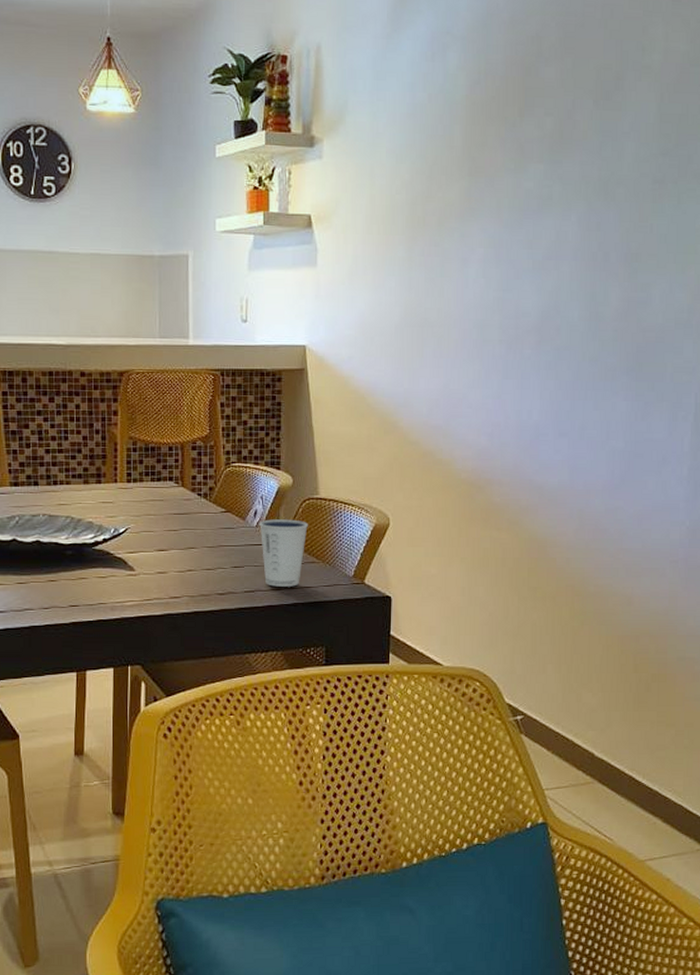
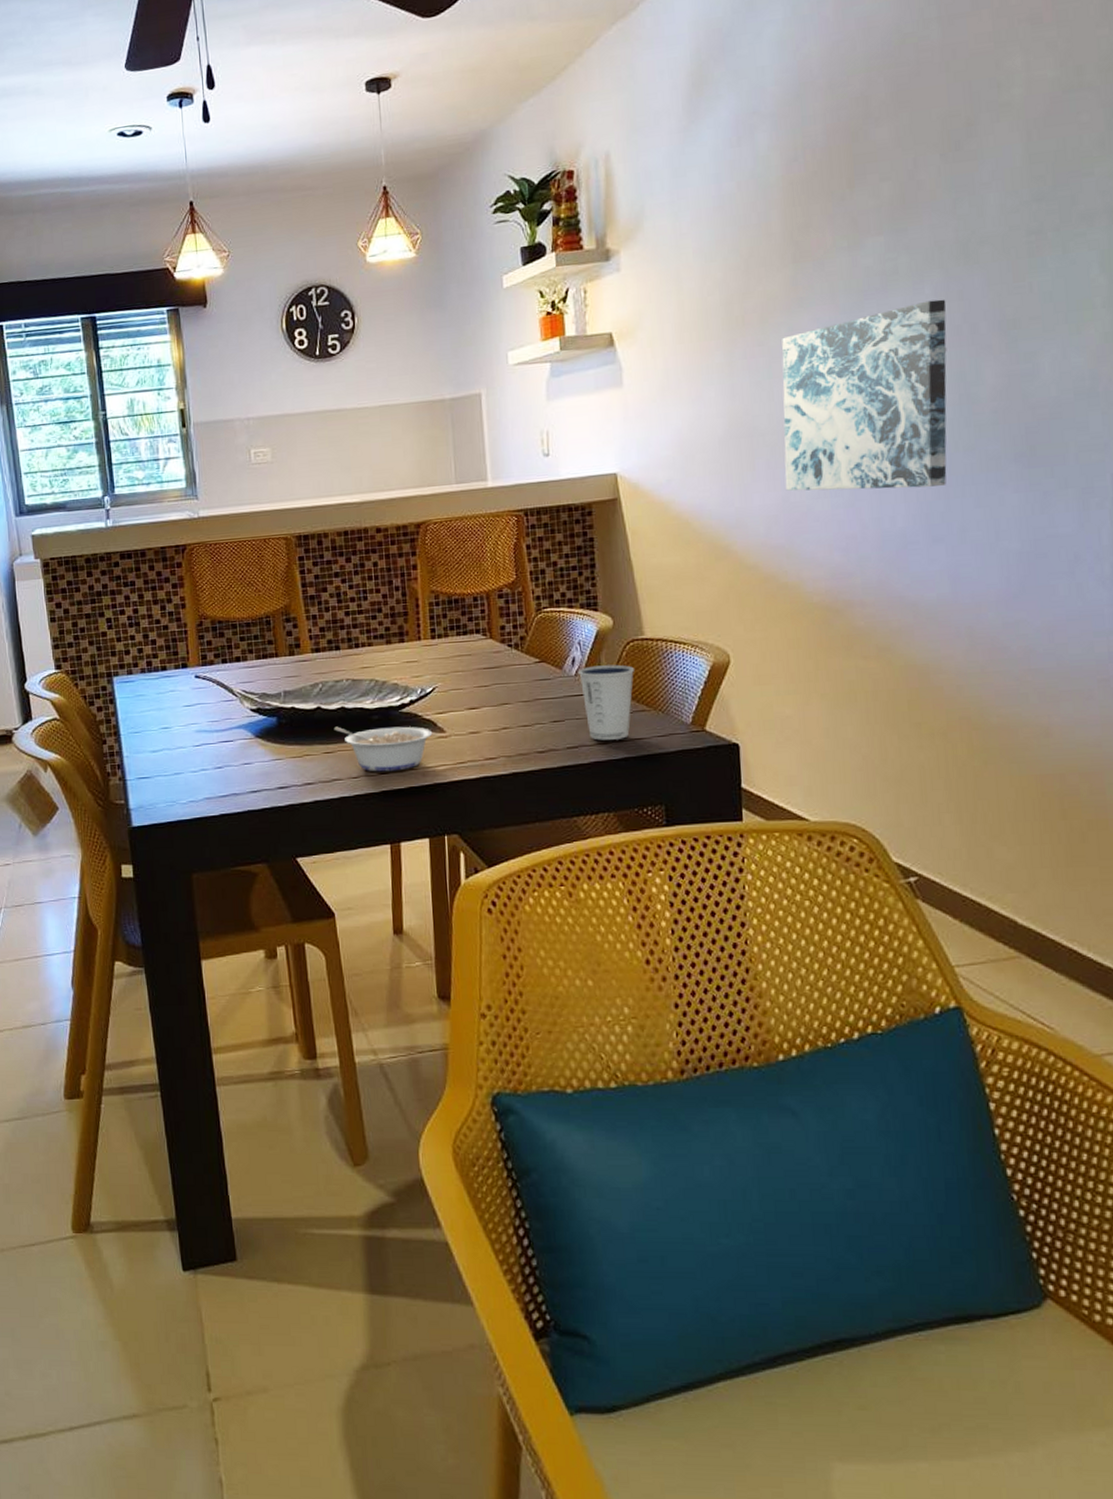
legume: none [28,559,123,604] -> present [333,726,433,772]
wall art: none [447,227,587,388] -> present [782,299,947,492]

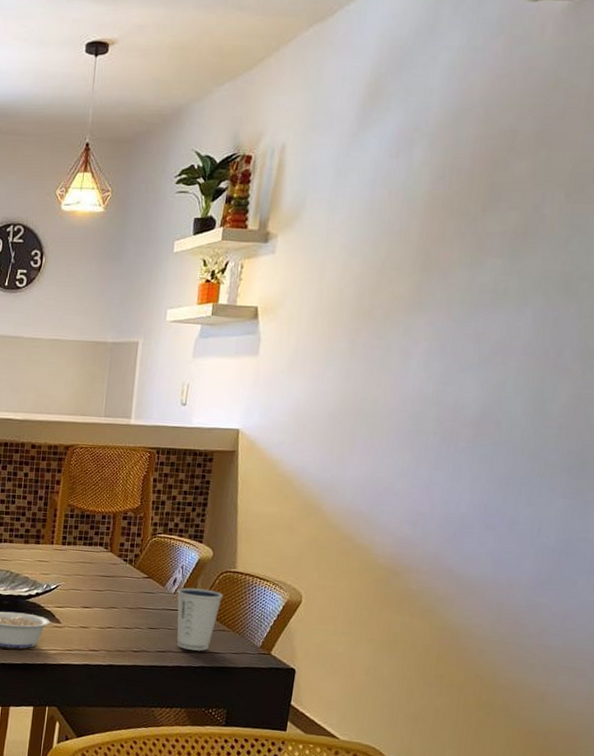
wall art: present [782,299,947,492] -> none [375,322,542,483]

